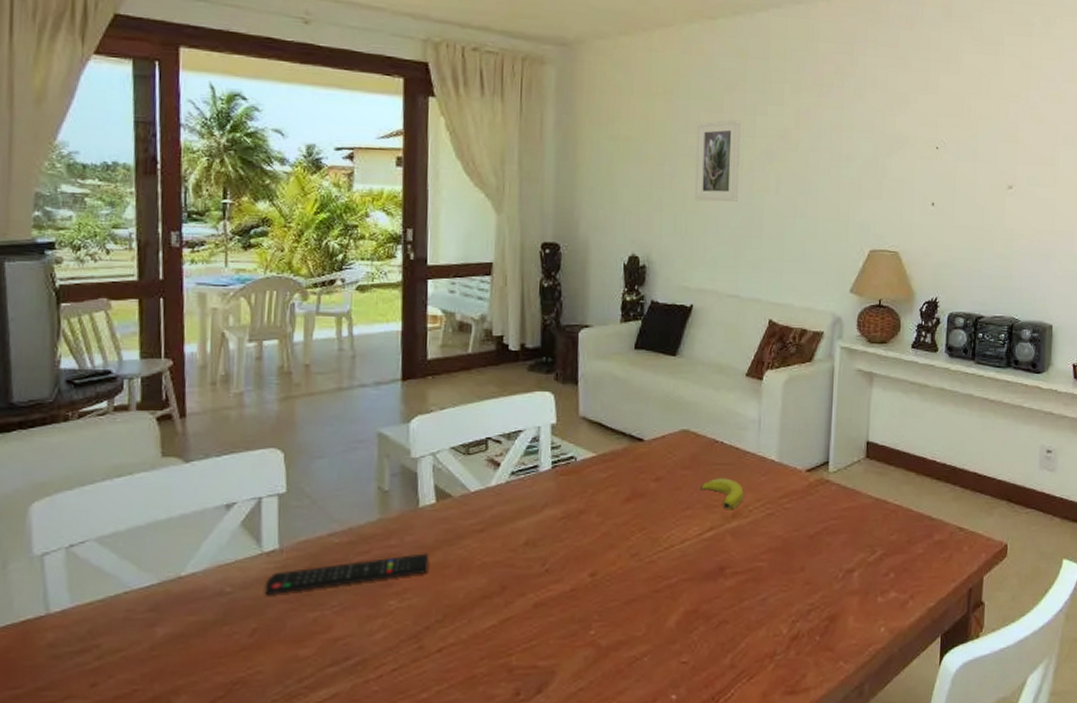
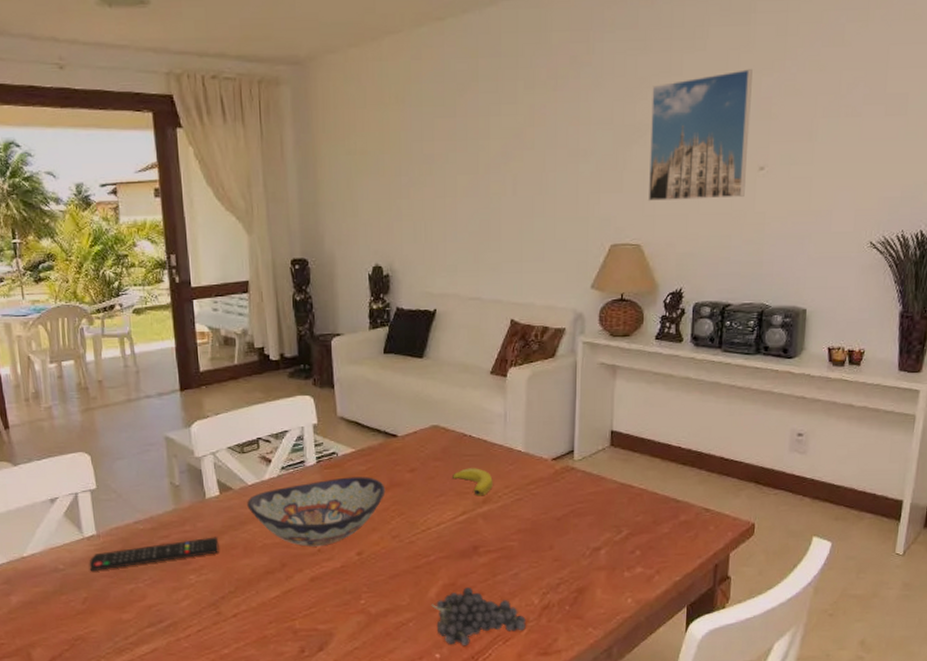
decorative bowl: none [467,485,627,566] -> present [247,477,386,547]
fruit: none [670,614,773,685] -> present [431,586,526,646]
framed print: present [694,120,741,202] -> none [431,123,475,208]
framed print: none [905,94,1001,213] -> present [647,69,753,201]

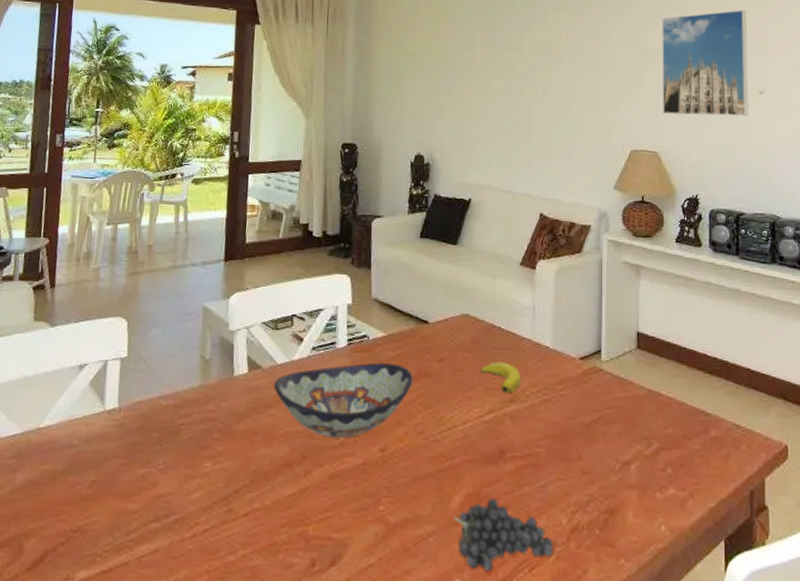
remote control: present [89,537,219,572] -> none [104,419,241,451]

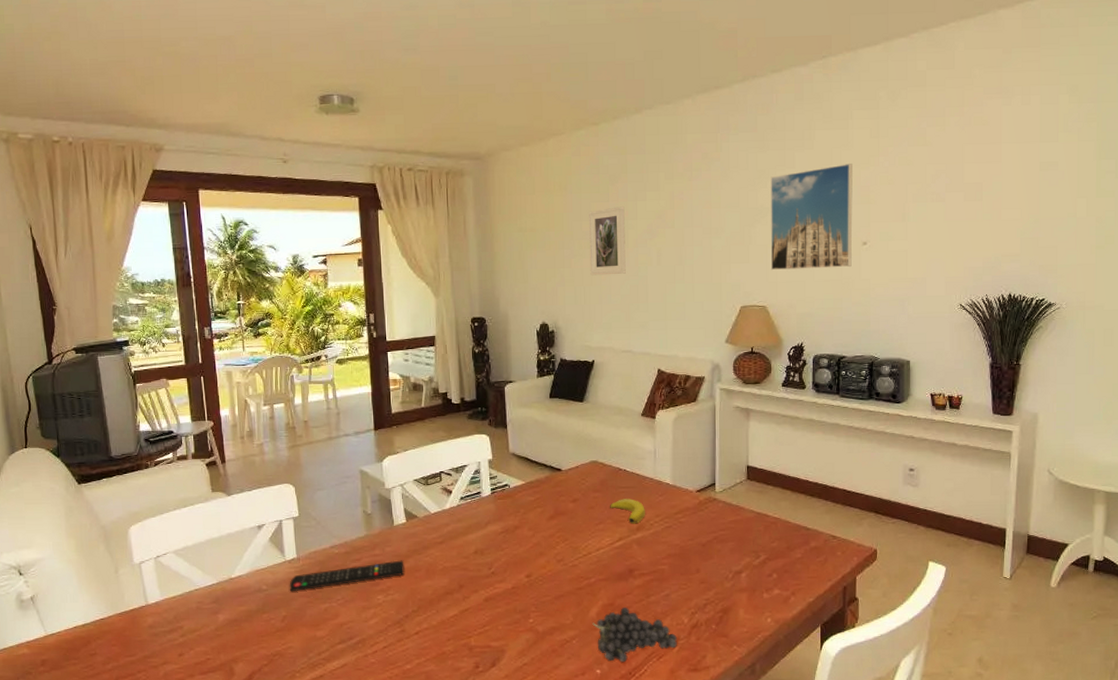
remote control: none [104,419,241,451] -> present [289,560,405,592]
decorative bowl: present [274,363,414,439] -> none [430,506,551,570]
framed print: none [471,37,510,108] -> present [589,206,626,276]

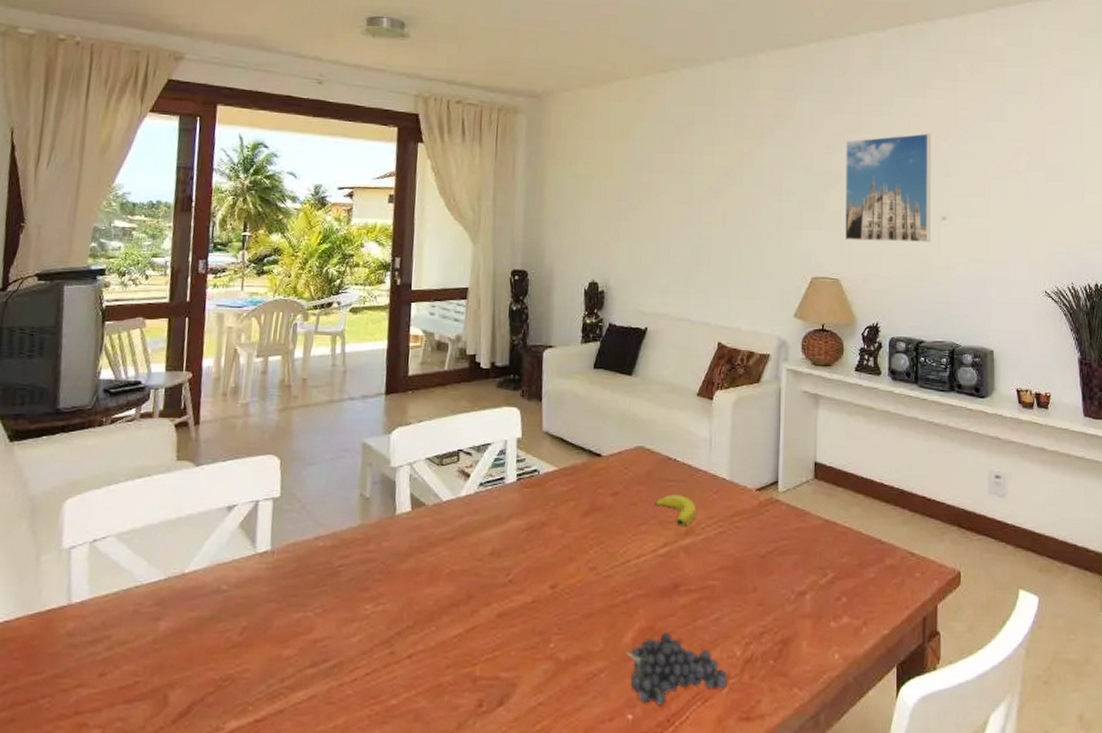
remote control: present [289,560,405,592] -> none [256,559,403,595]
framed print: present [589,206,626,276] -> none [648,159,690,233]

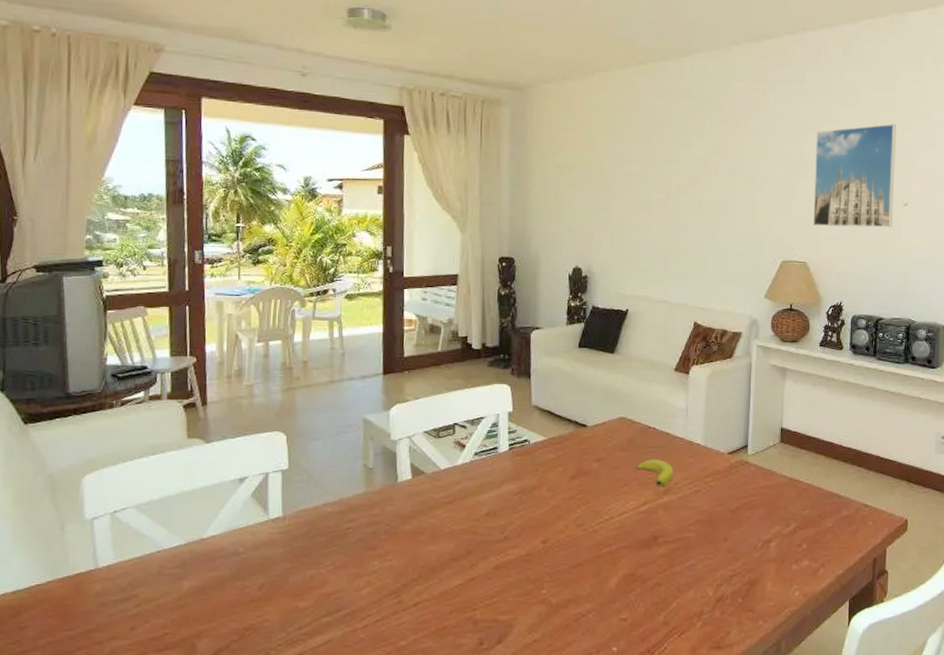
fruit: present [626,632,727,706] -> none [611,577,700,639]

